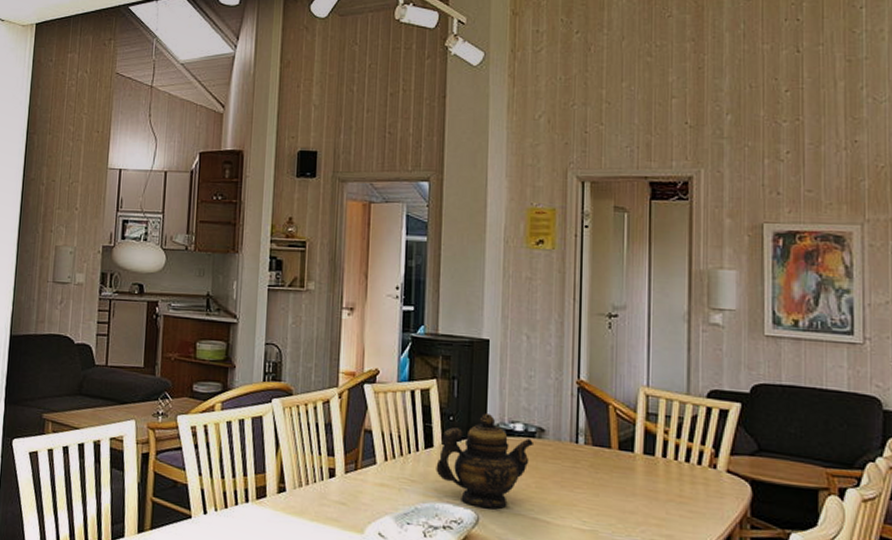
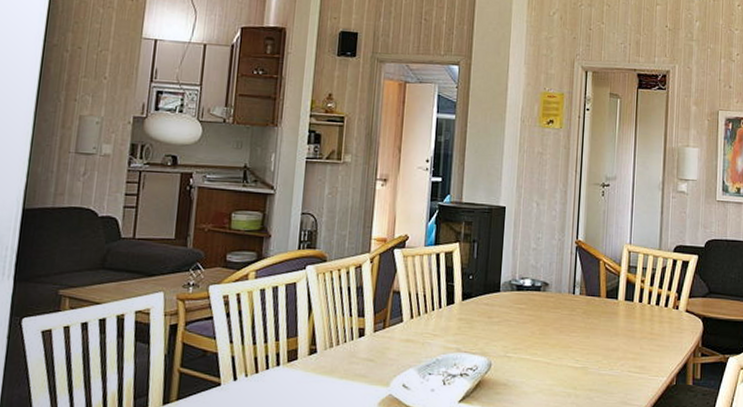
teapot: present [436,414,535,509] -> none [456,272,540,356]

